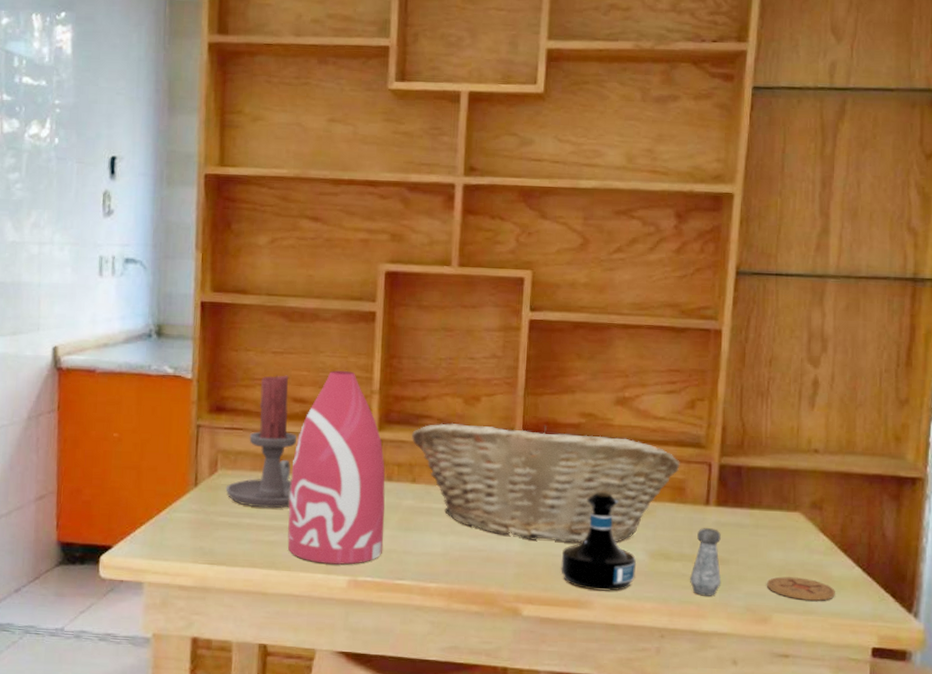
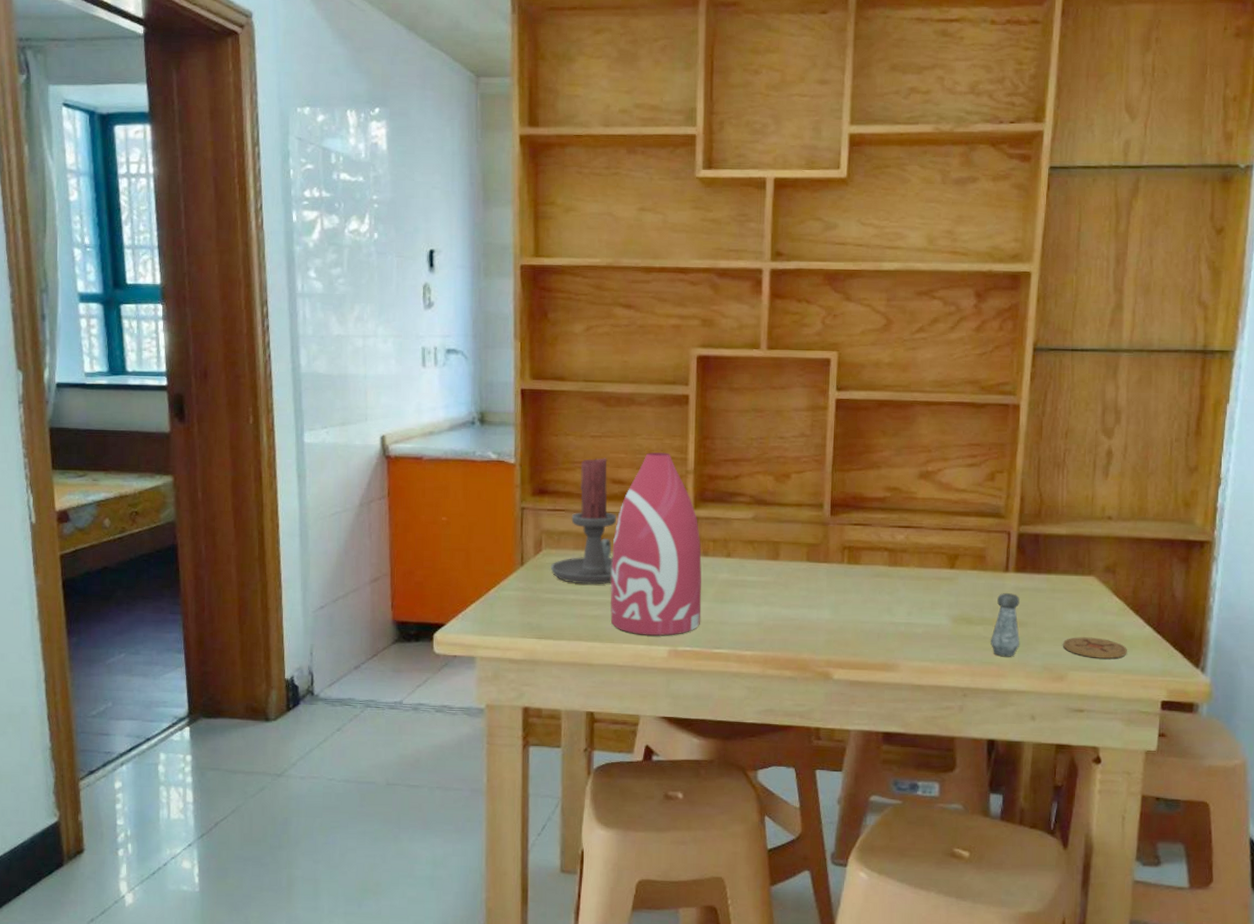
fruit basket: present [412,422,680,544] -> none [726,499,981,611]
tequila bottle: present [561,492,637,591] -> none [869,562,940,655]

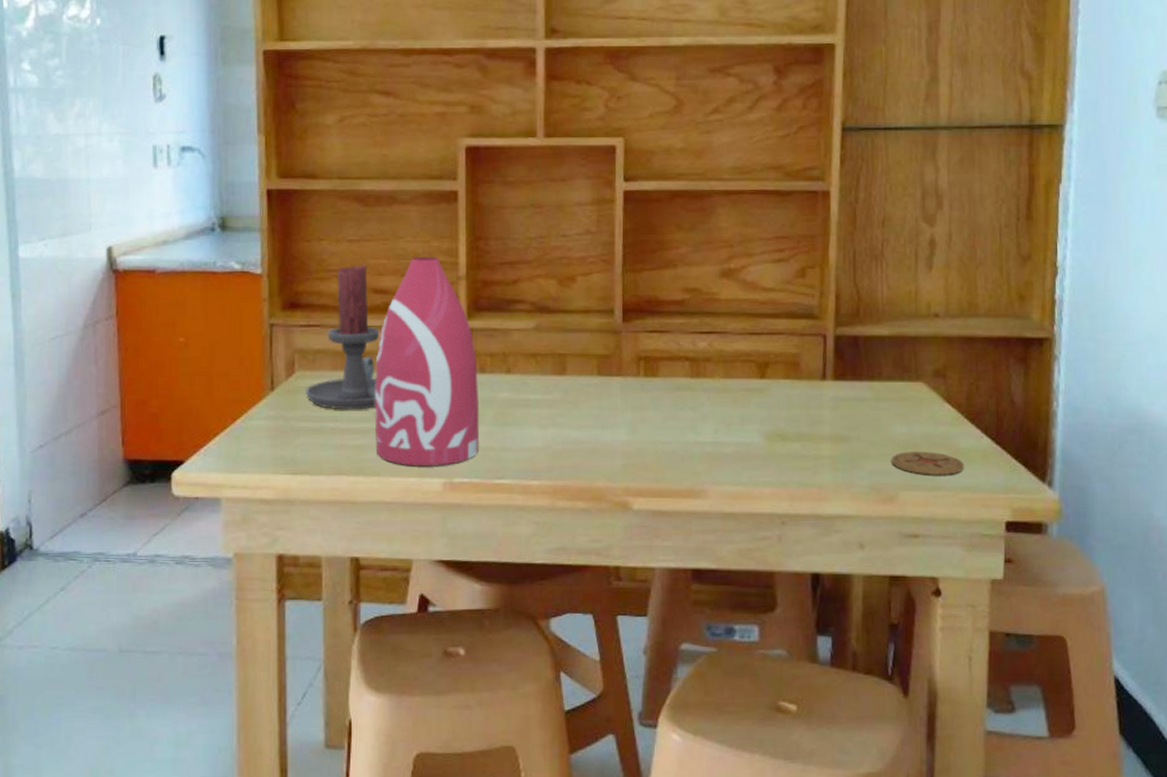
salt shaker: present [991,593,1020,657] -> none [810,404,843,477]

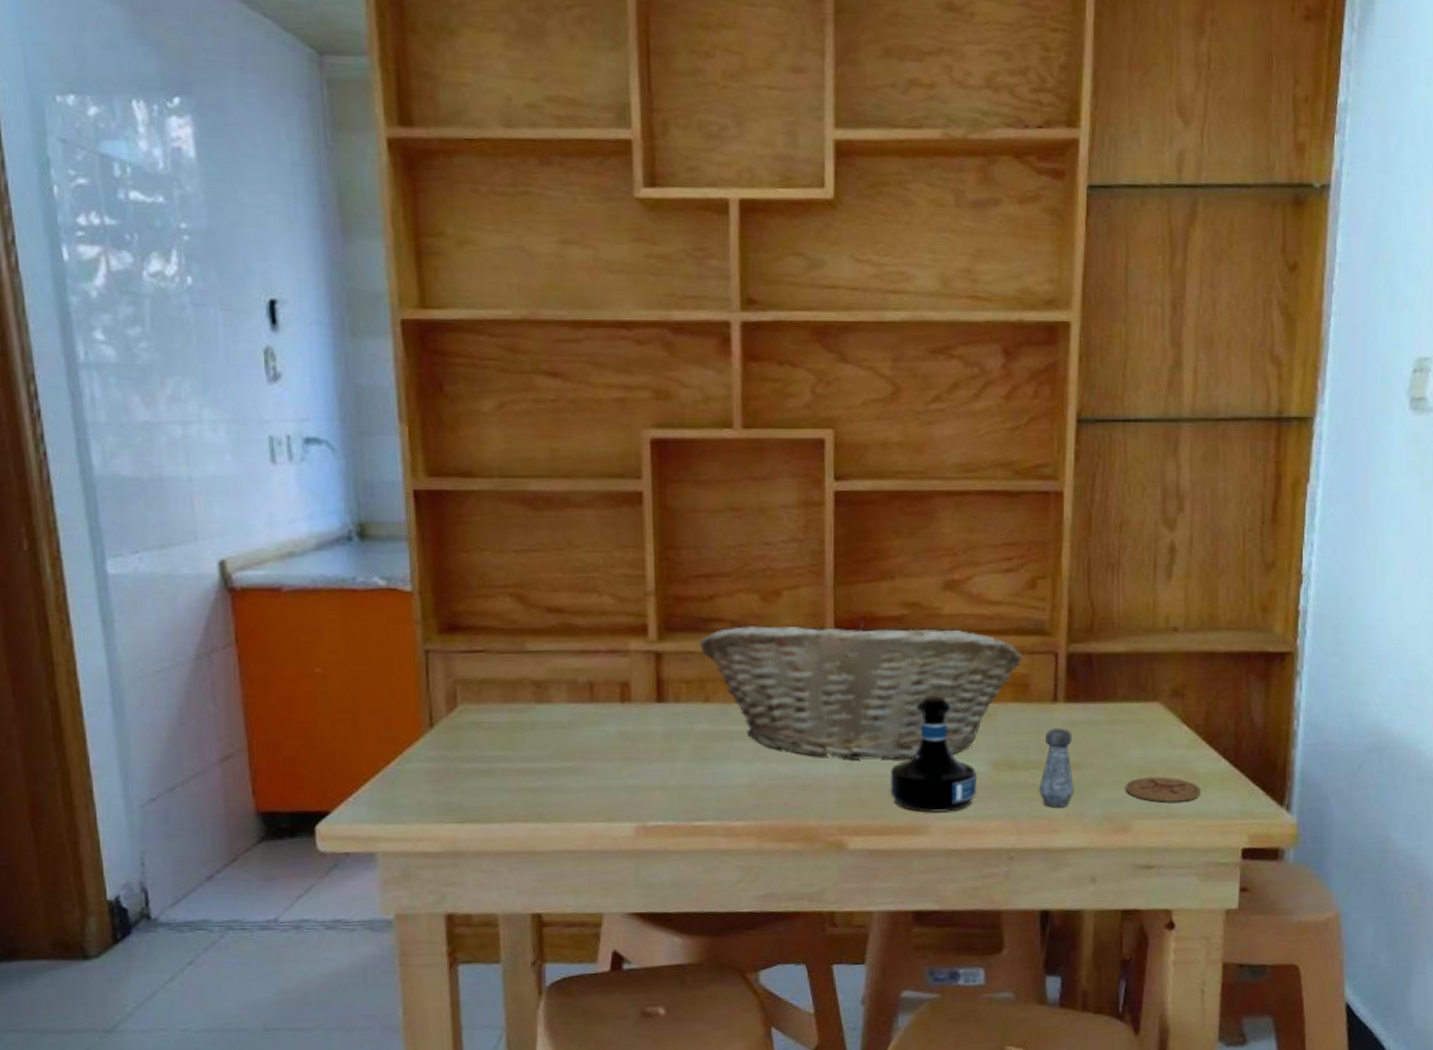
candle holder: present [305,264,379,410] -> none [470,579,556,748]
bottle: present [375,257,480,468] -> none [552,569,676,811]
fruit basket: none [504,303,793,429] -> present [700,620,1022,760]
tequila bottle: none [671,372,752,478] -> present [890,696,978,813]
salt shaker: none [810,404,843,477] -> present [1039,729,1075,808]

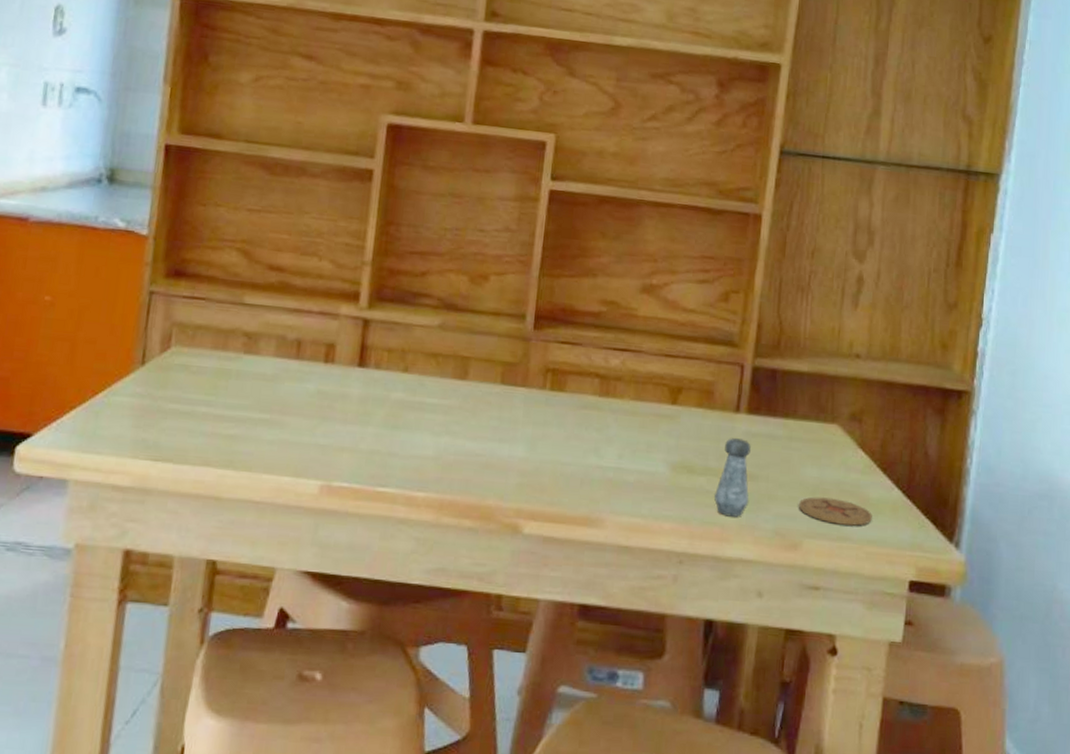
fruit basket: present [700,620,1022,760] -> none [406,303,710,451]
tequila bottle: present [890,696,978,813] -> none [570,392,656,508]

